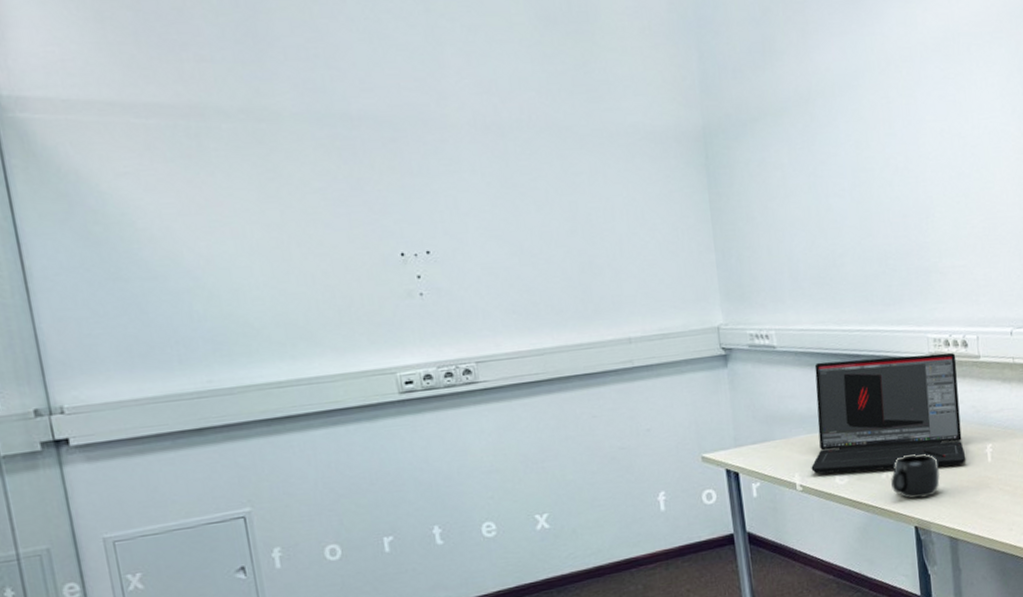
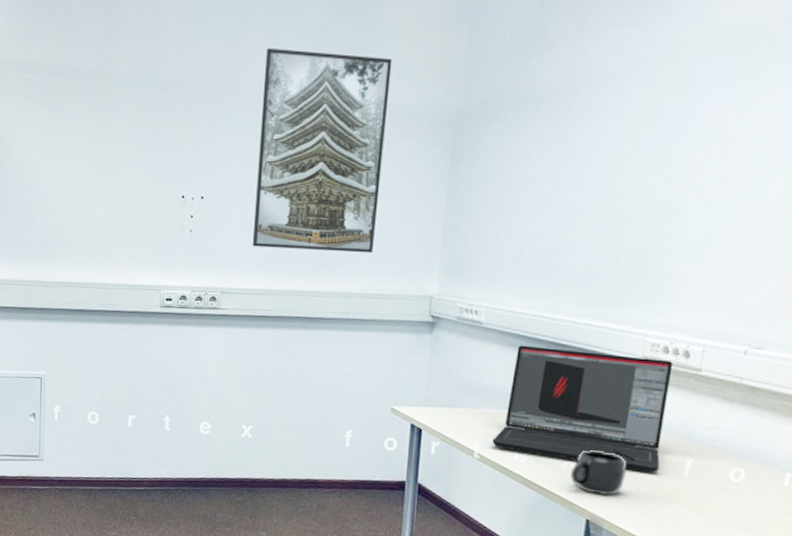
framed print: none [474,69,646,303] -> present [252,47,392,253]

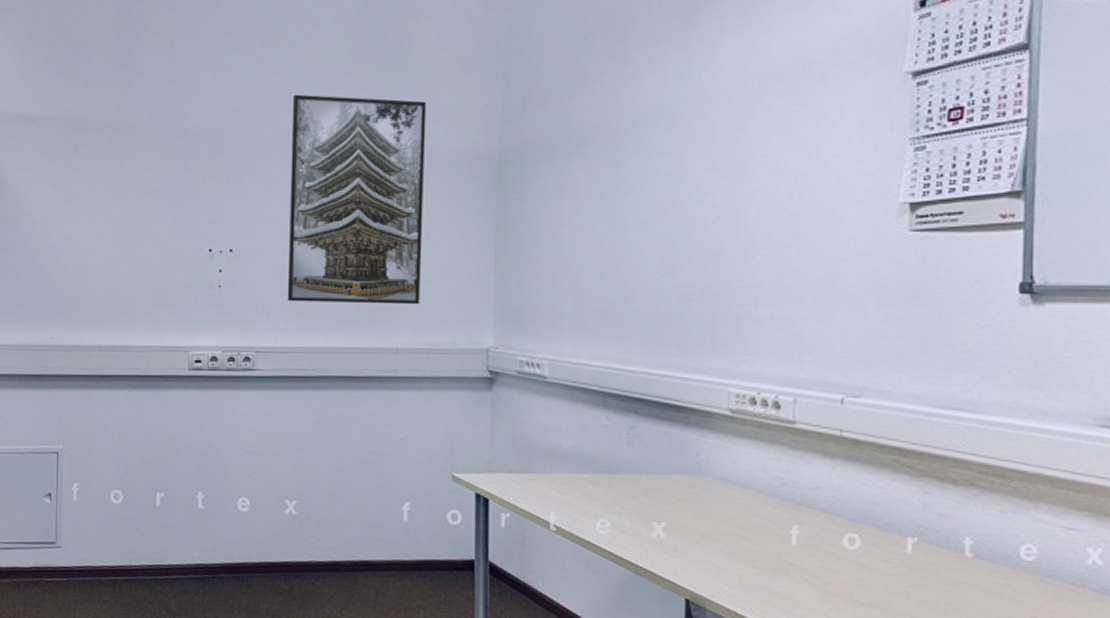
laptop: present [492,345,674,473] -> none [569,400,763,542]
mug: present [570,450,627,496] -> none [662,517,726,570]

